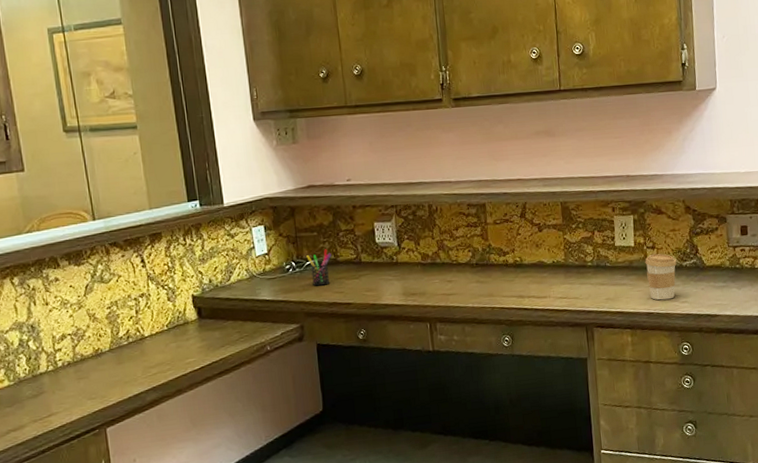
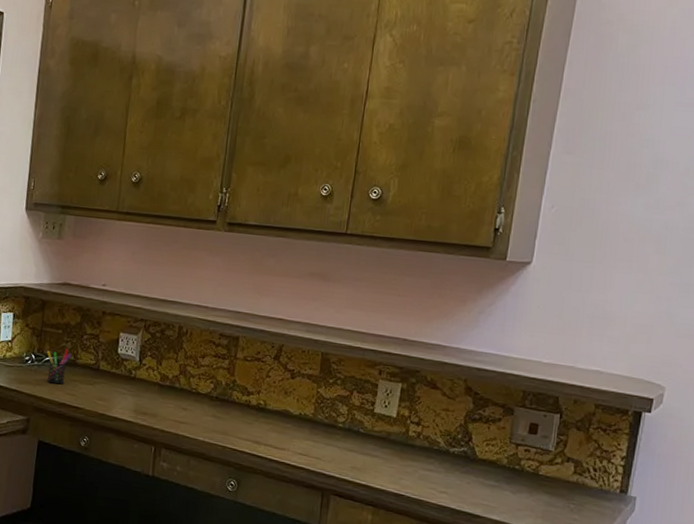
coffee cup: present [645,254,677,300] -> none [403,431,443,485]

